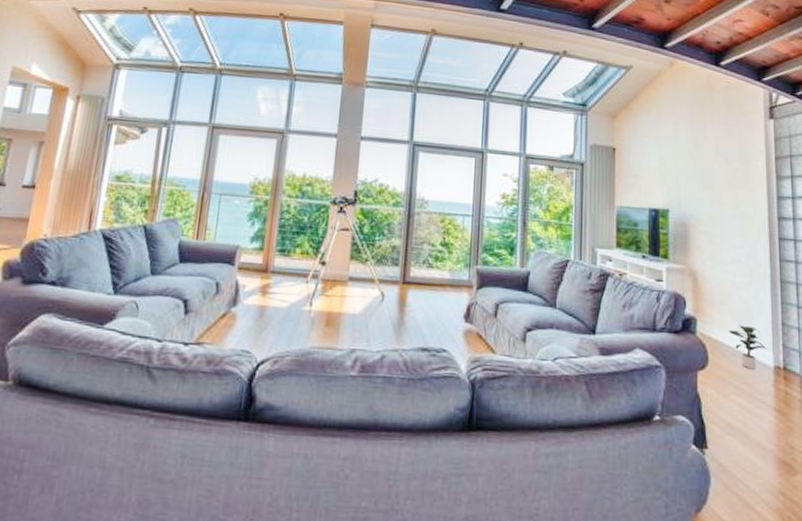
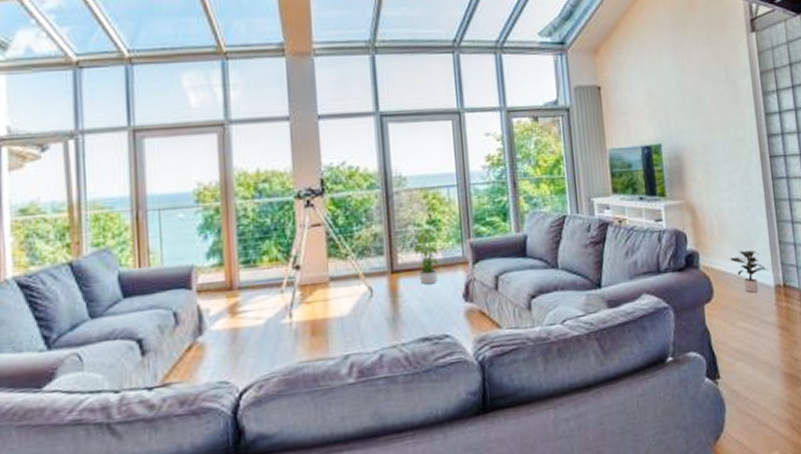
potted plant: none [419,250,449,300] -> present [405,229,440,285]

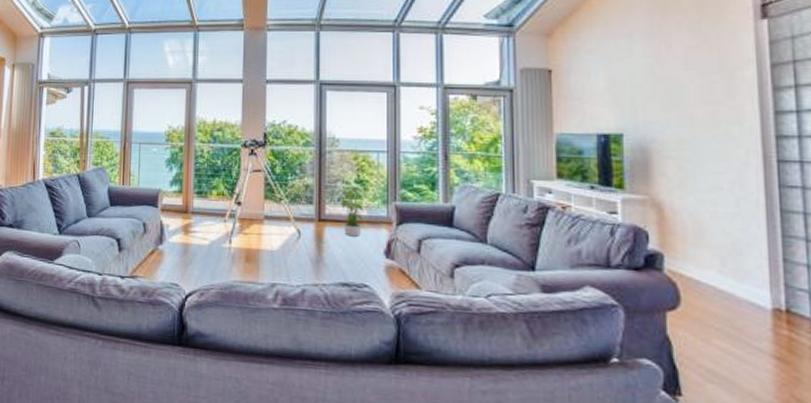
potted plant: present [729,250,767,293] -> none [706,261,762,312]

